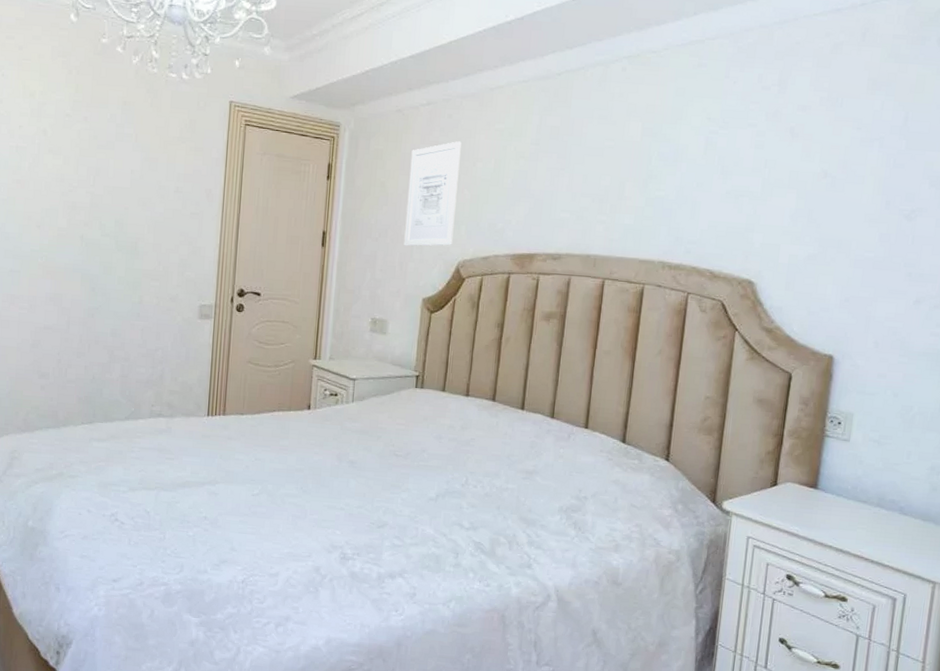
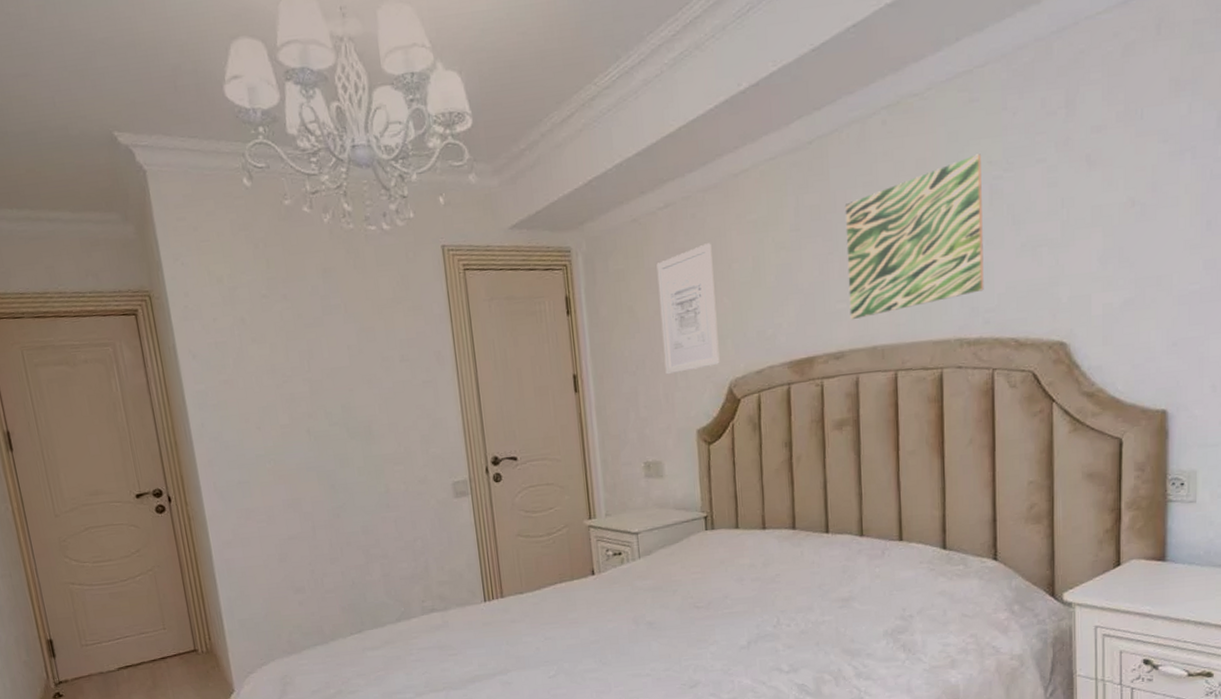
wall art: none [571,110,702,229] -> present [844,154,984,320]

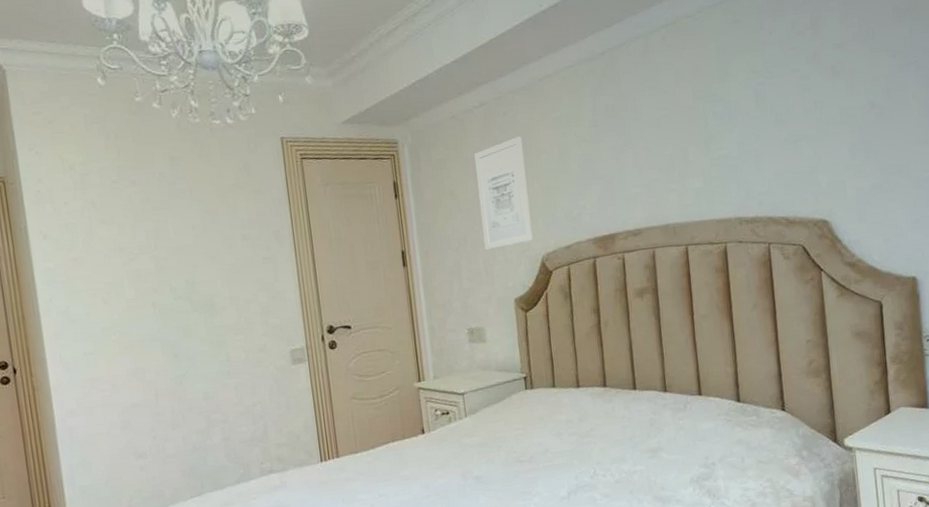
wall art: present [844,154,984,320] -> none [634,64,756,202]

